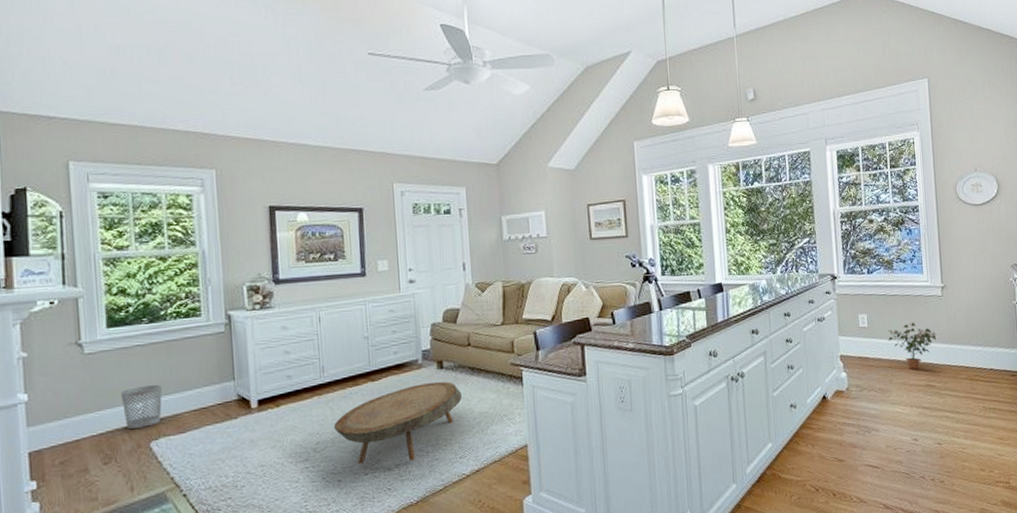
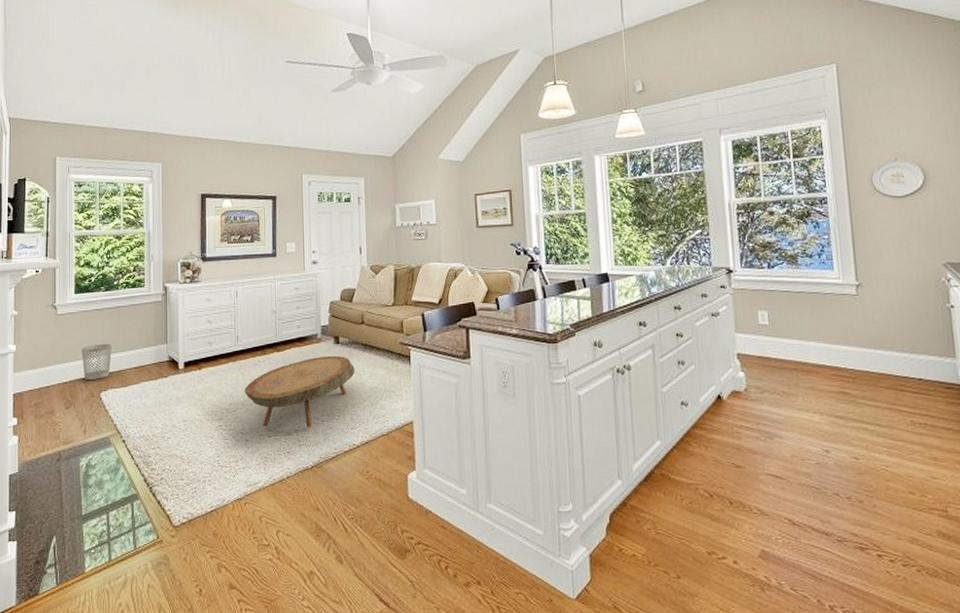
potted plant: present [887,322,938,369] -> none [792,322,852,373]

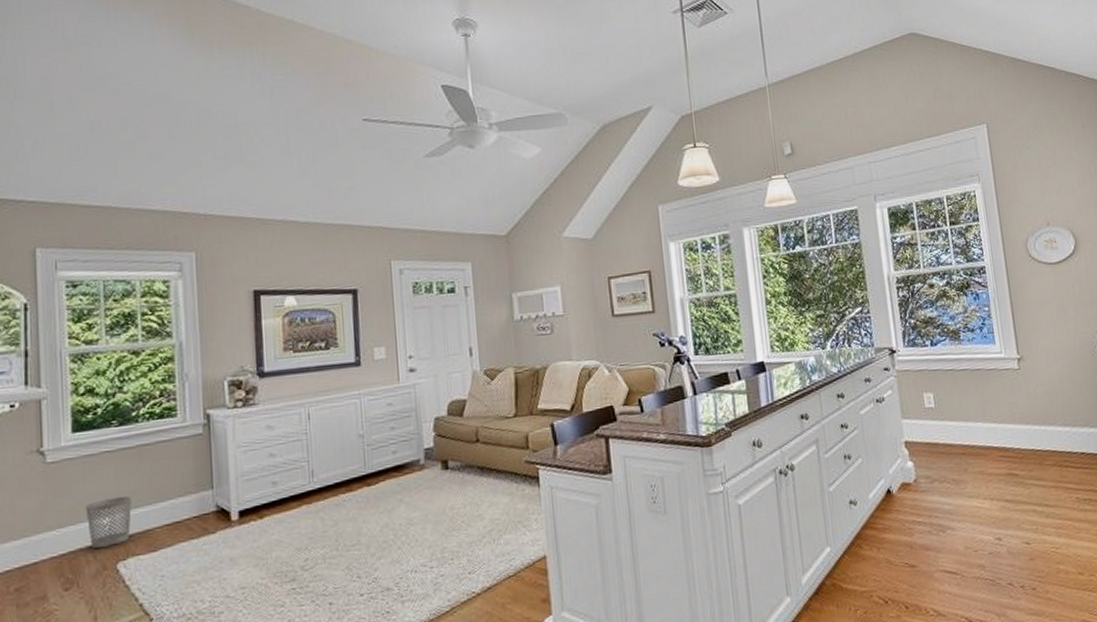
coffee table: present [244,355,355,428] -> none [324,484,470,584]

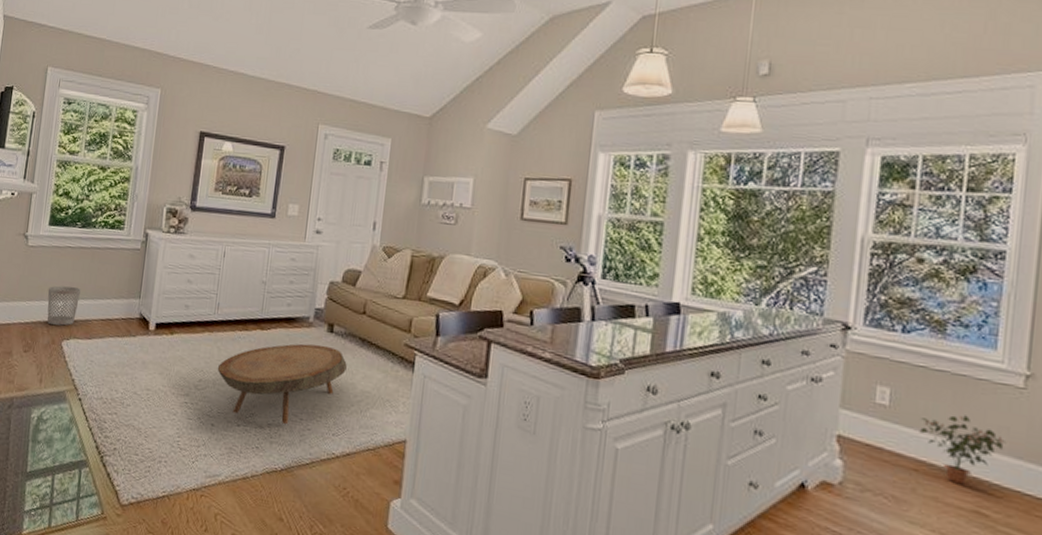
coffee table: none [324,484,470,584] -> present [217,343,347,425]
potted plant: none [958,400,1017,456] -> present [919,415,1007,484]

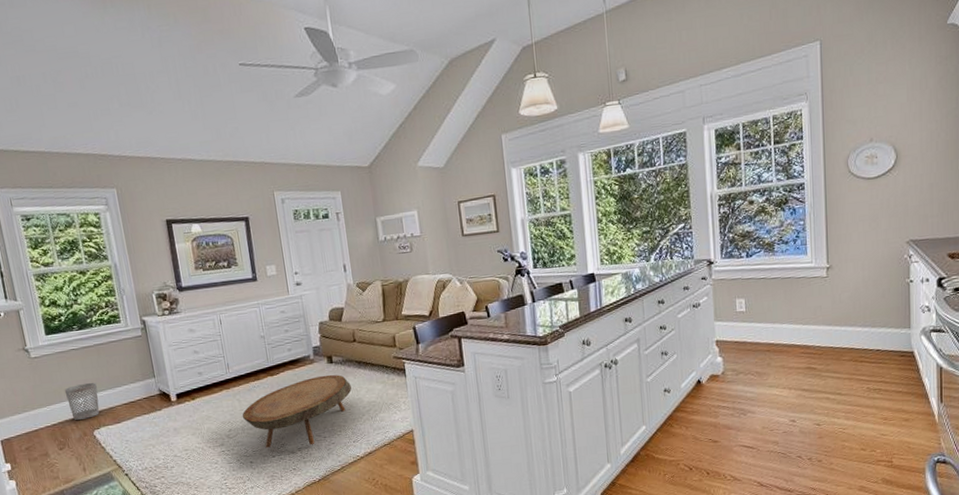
potted plant: present [919,415,1007,484] -> none [766,305,821,352]

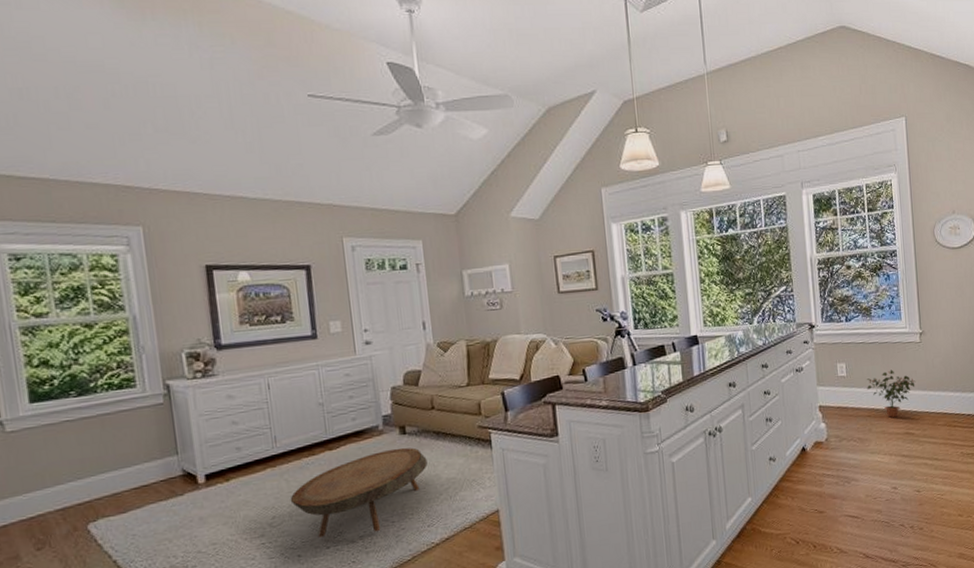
wastebasket: present [64,382,100,420] -> none [50,462,99,511]
potted plant: none [766,305,821,352] -> present [866,369,916,418]

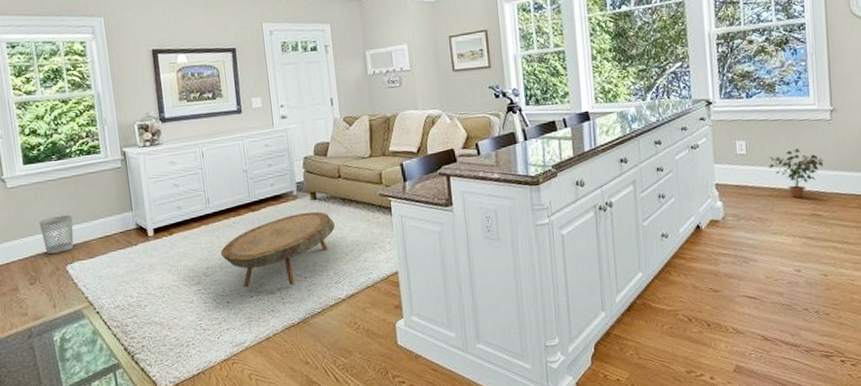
wastebasket: none [50,462,99,511] -> present [38,214,74,254]

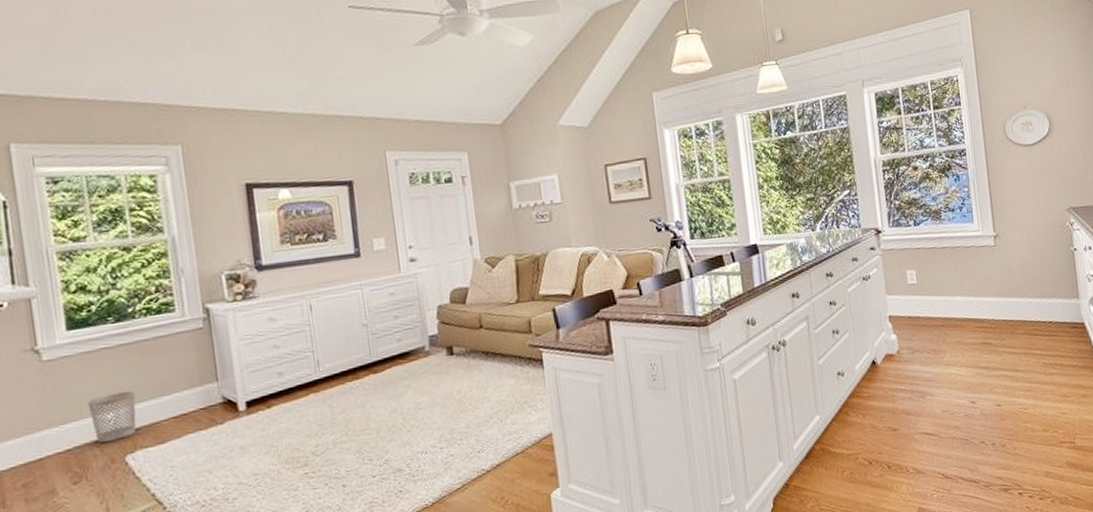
coffee table: present [220,212,335,288] -> none [333,369,477,466]
potted plant: present [768,148,825,198] -> none [938,275,992,327]

